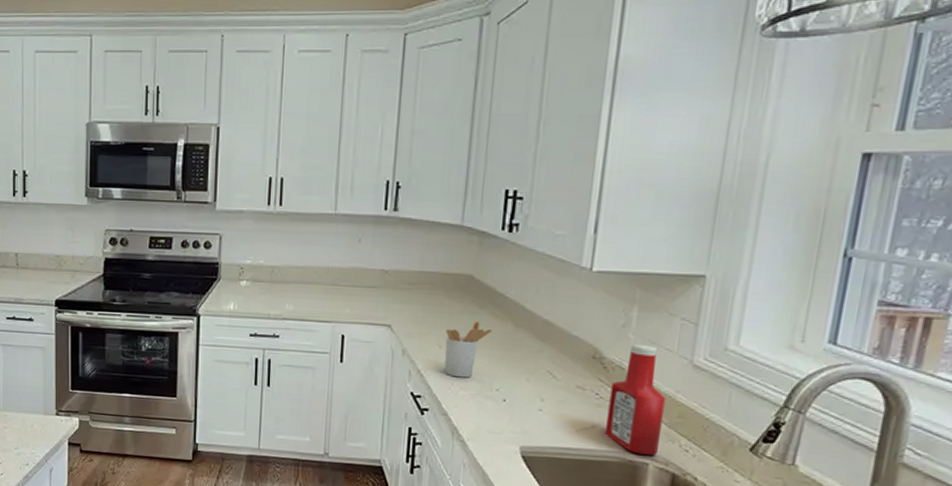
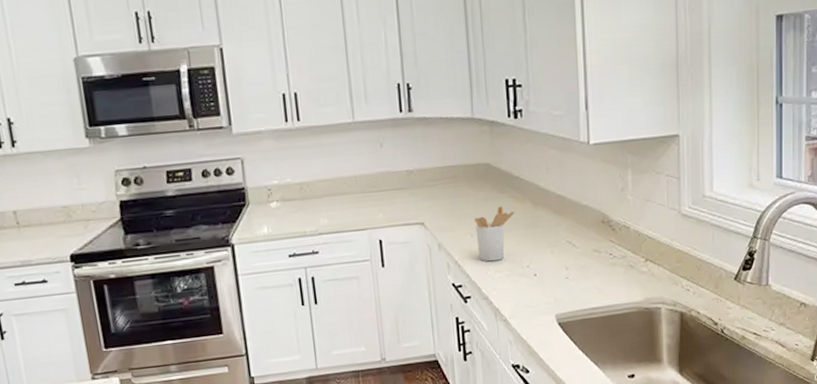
ketchup bottle: present [605,344,667,455] -> none [621,203,667,301]

